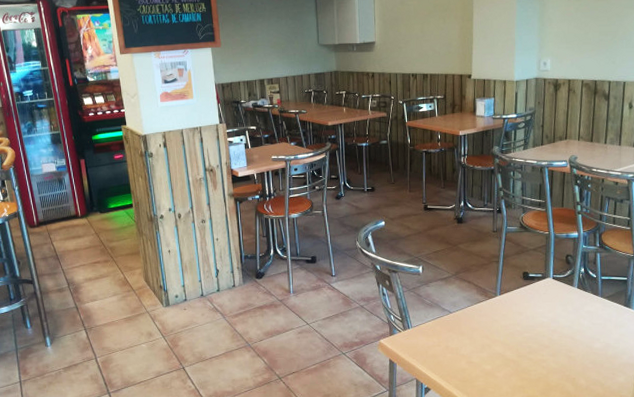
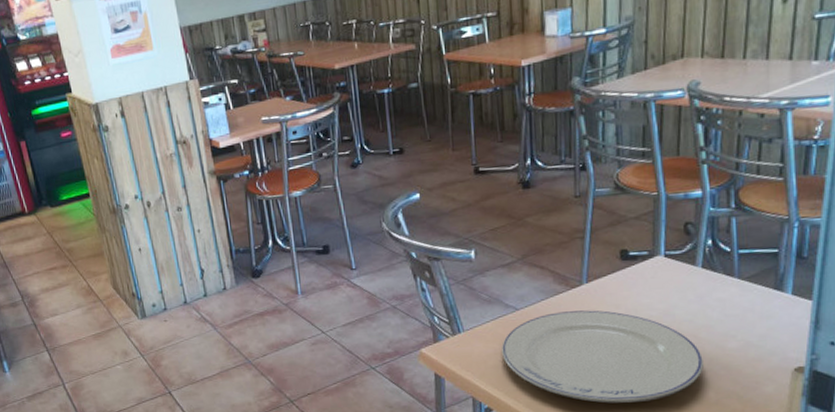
plate: none [439,315,578,387] -> present [502,310,704,403]

